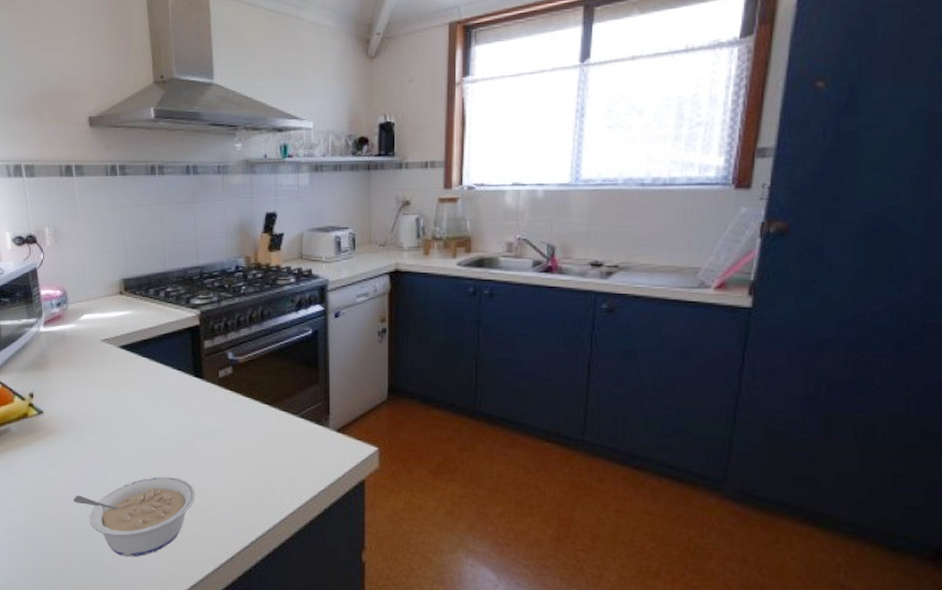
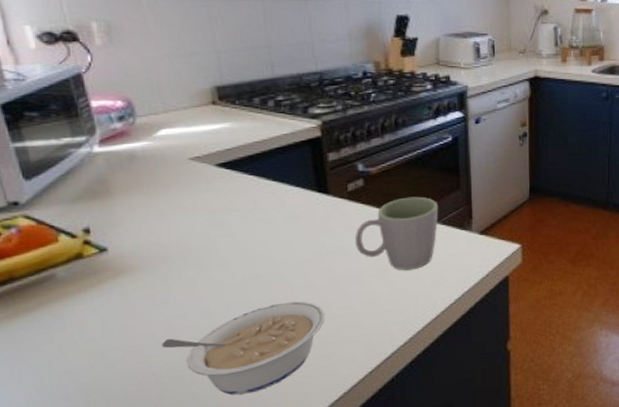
mug: none [222,387,298,461] -> present [354,196,439,271]

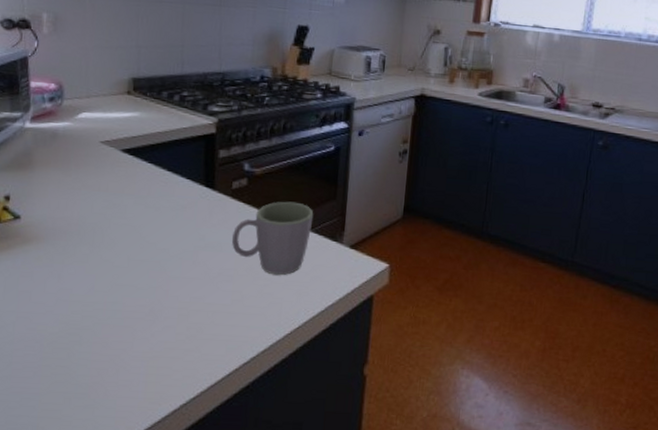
legume: present [161,301,325,395] -> none [49,290,195,377]

